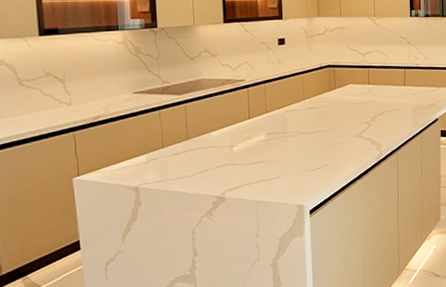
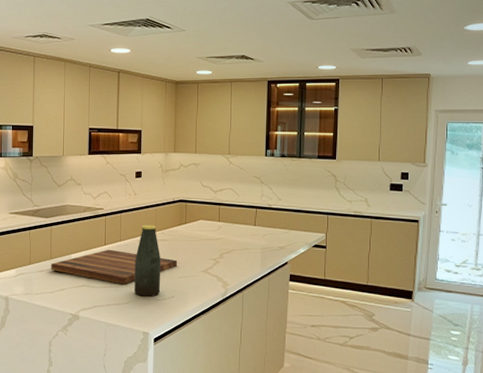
cutting board: none [188,122,330,159] -> present [51,249,178,285]
bottle: none [283,93,313,169] -> present [134,225,161,297]

